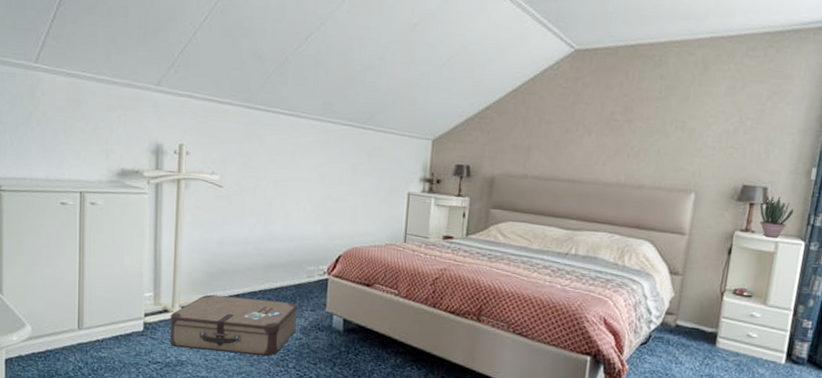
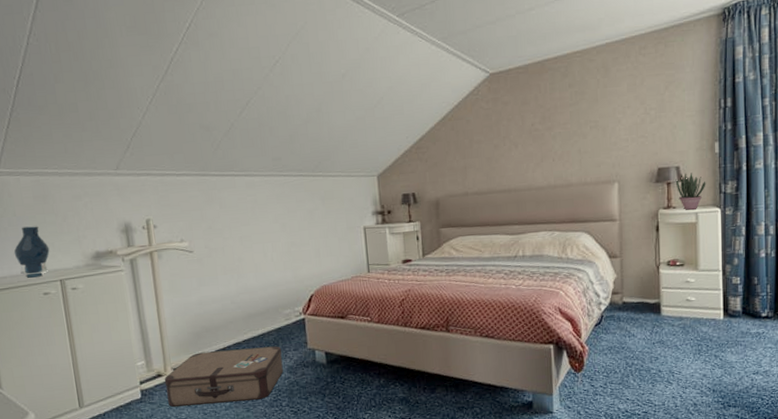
vase: none [37,129,74,185] -> present [14,226,50,278]

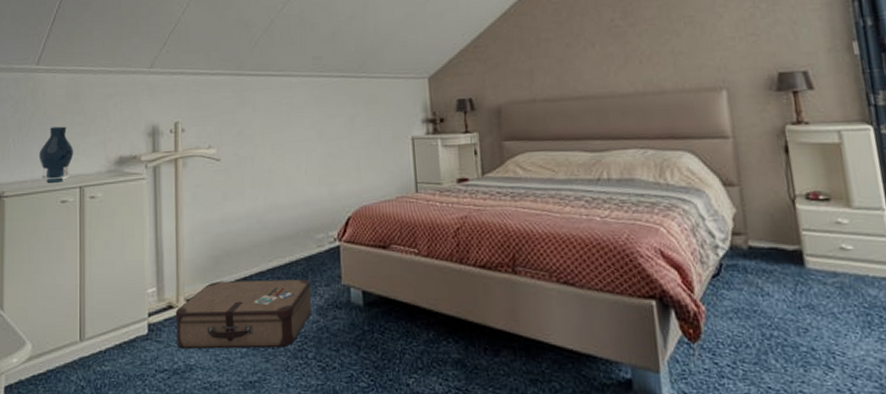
potted plant: present [675,173,706,211] -> none [804,79,848,128]

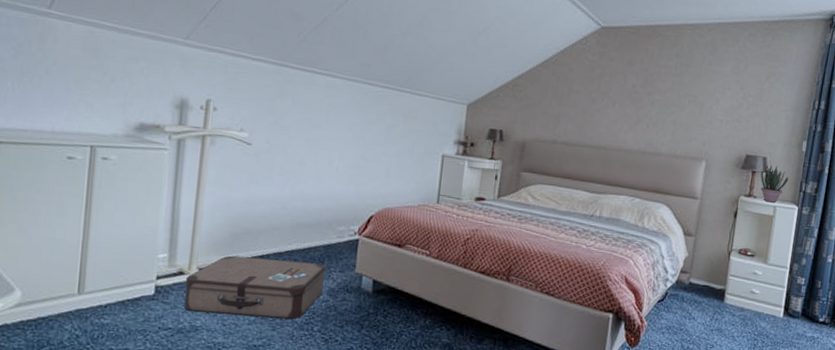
vase: present [38,126,74,183] -> none [43,79,87,138]
potted plant: none [804,79,848,128] -> present [760,165,789,204]

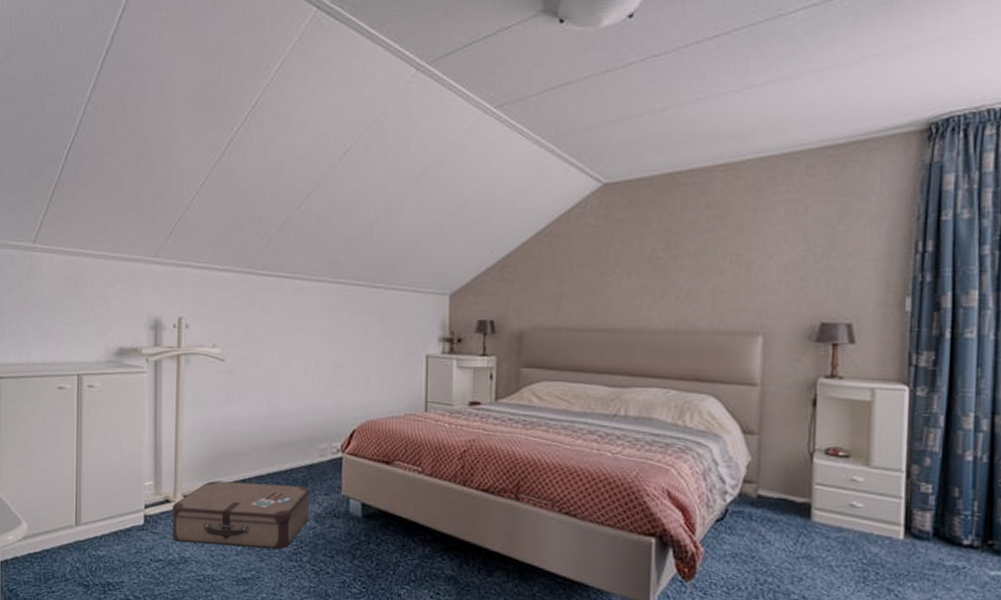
potted plant: present [760,165,789,204] -> none [845,333,890,385]

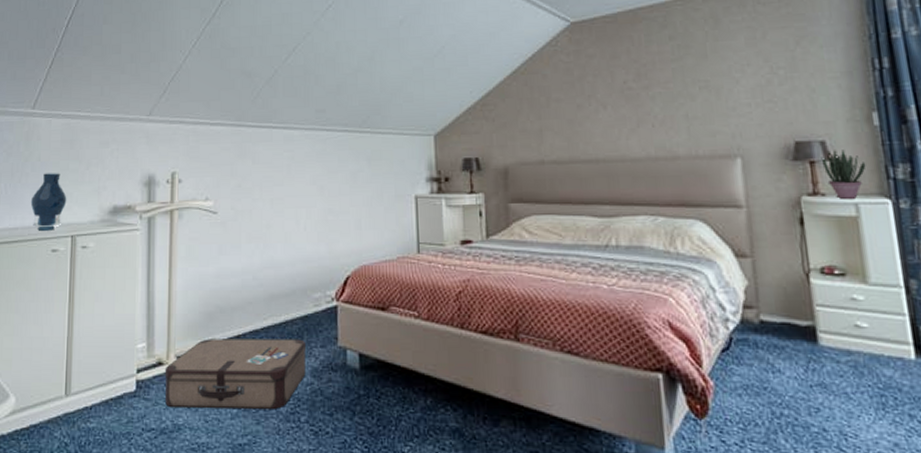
vase: none [35,310,72,368] -> present [30,173,67,231]
potted plant: none [845,333,890,385] -> present [821,150,866,200]

